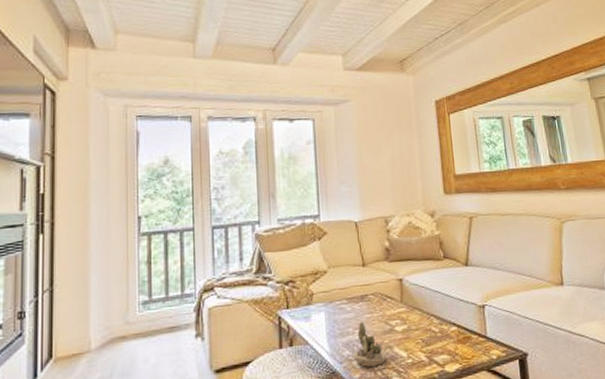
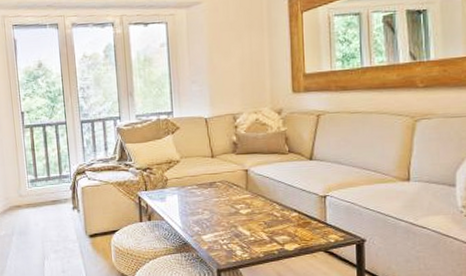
succulent planter: present [354,321,387,367] -> none [203,204,232,241]

